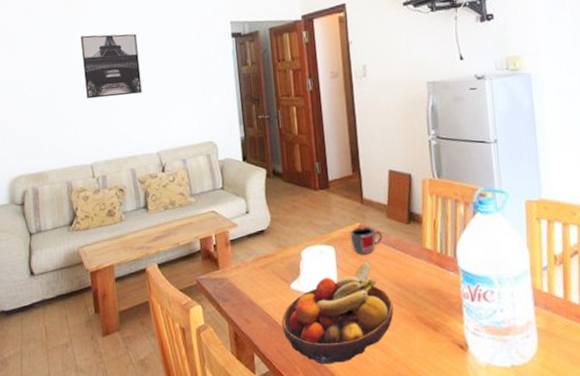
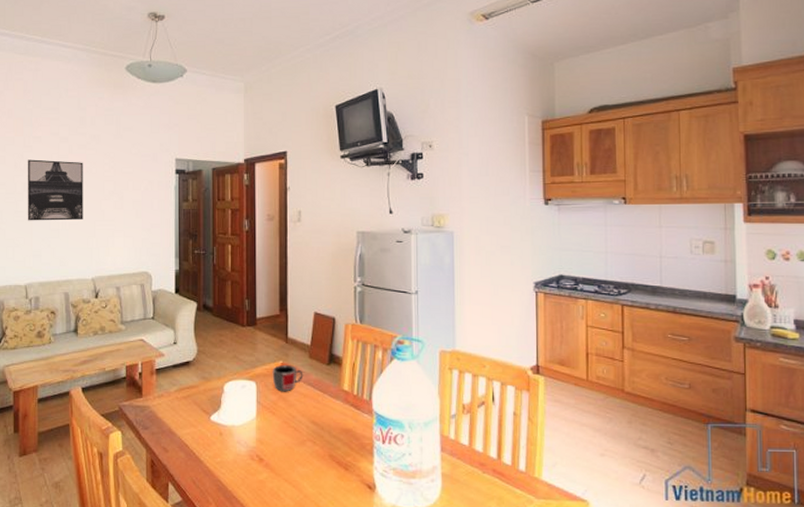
fruit bowl: present [281,261,394,364] -> none [199,398,308,497]

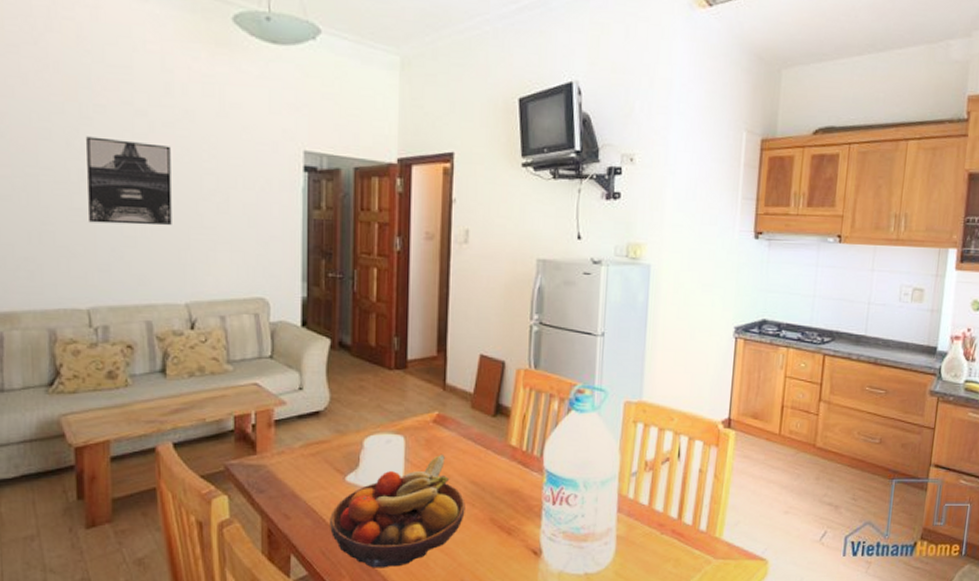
fruit bowl: none [199,398,308,497] -> present [330,455,465,568]
mug: present [272,364,303,392] -> none [425,415,464,448]

